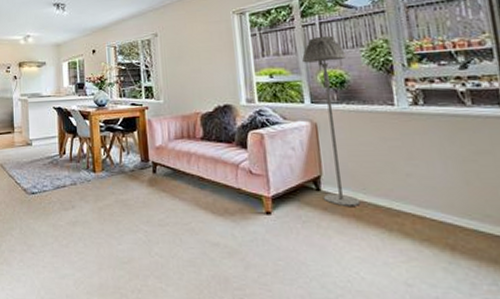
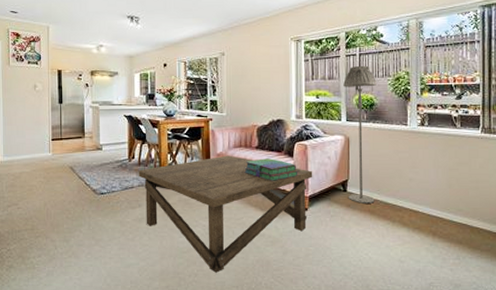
coffee table: none [70,148,275,289] -> present [138,155,313,273]
stack of books: none [188,151,256,178] -> present [244,158,298,181]

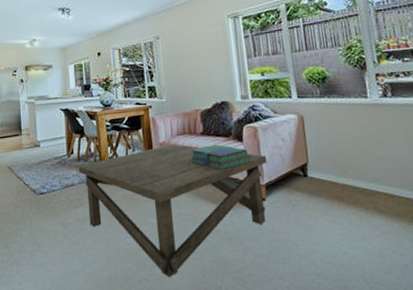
floor lamp: present [343,65,377,204] -> none [289,36,342,190]

